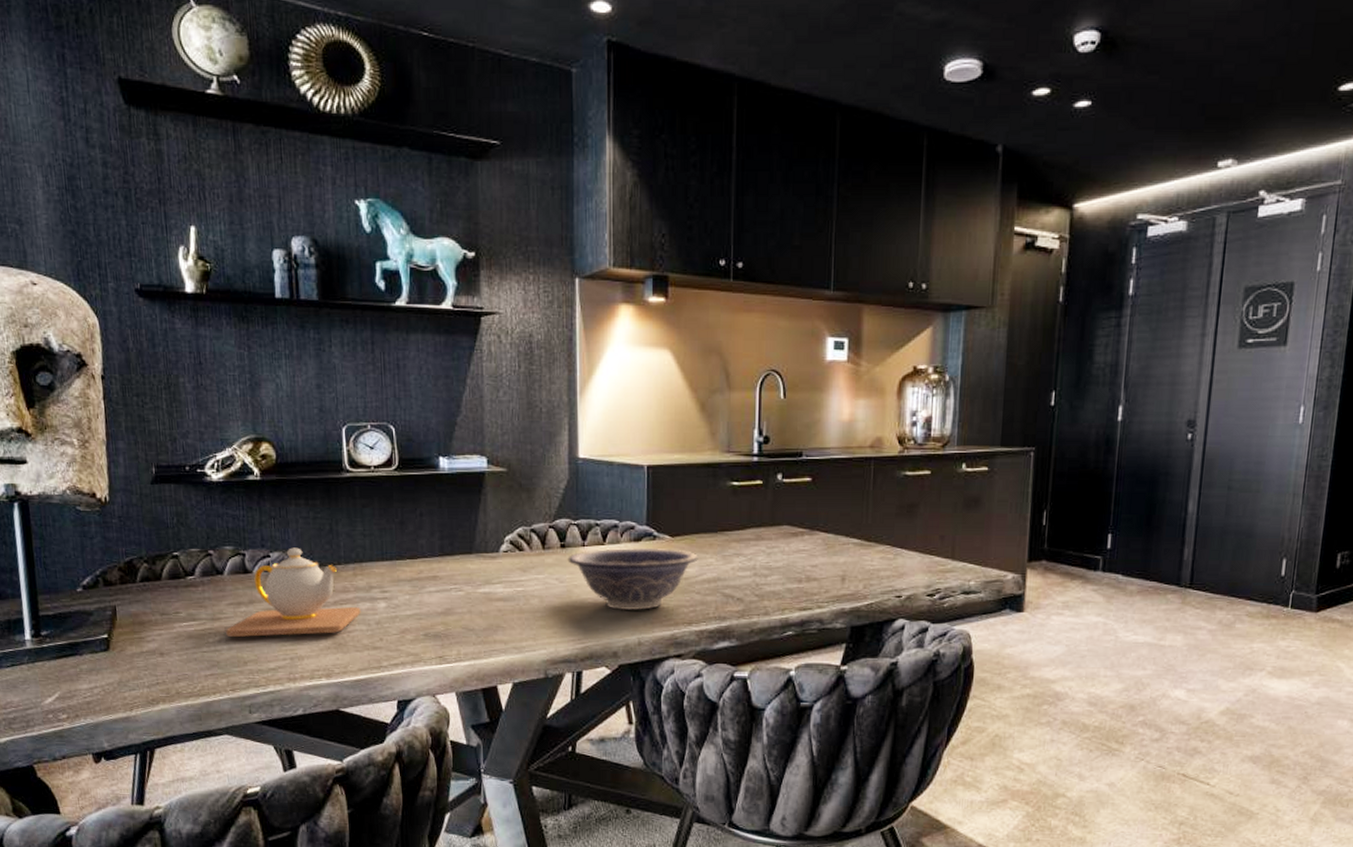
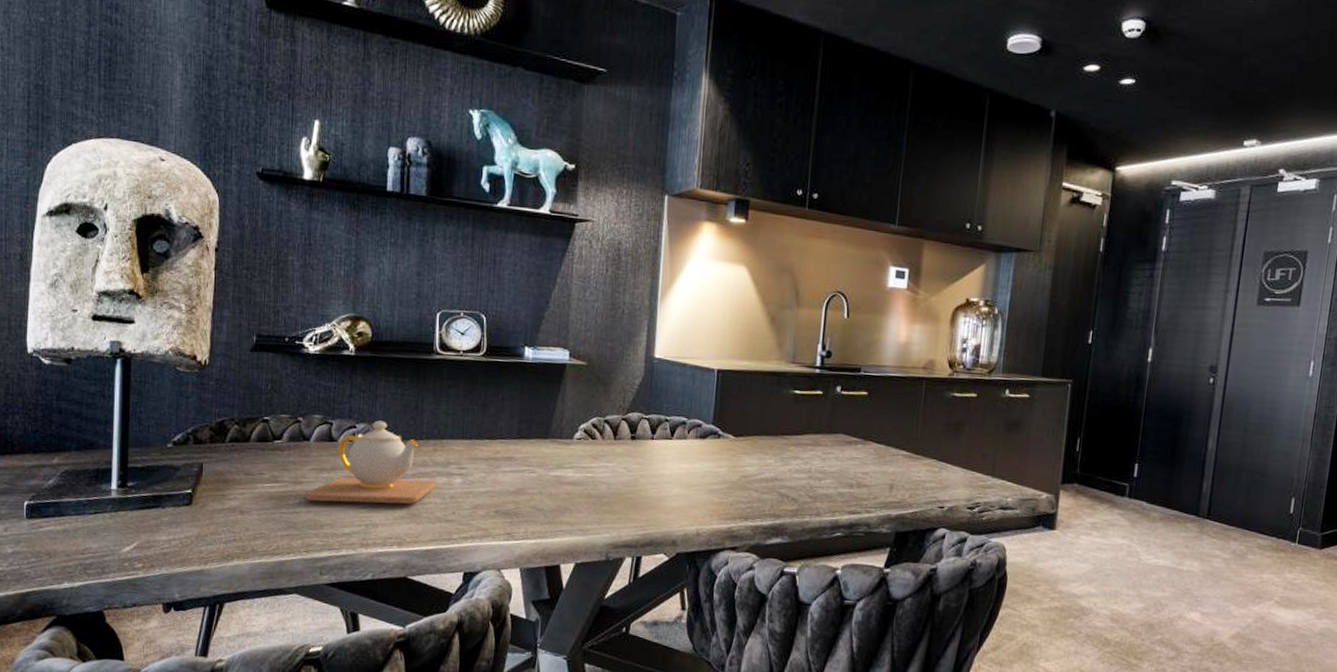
decorative bowl: present [567,547,698,611] -> none [636,443,759,503]

